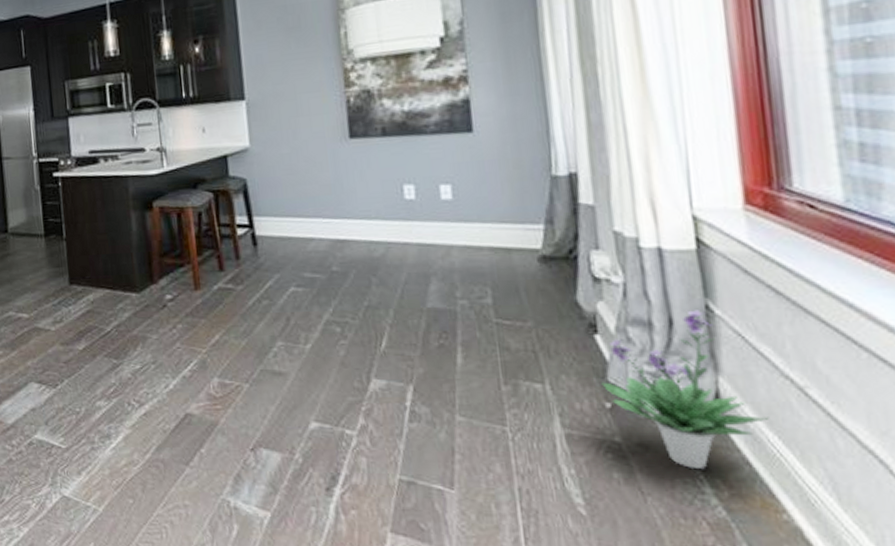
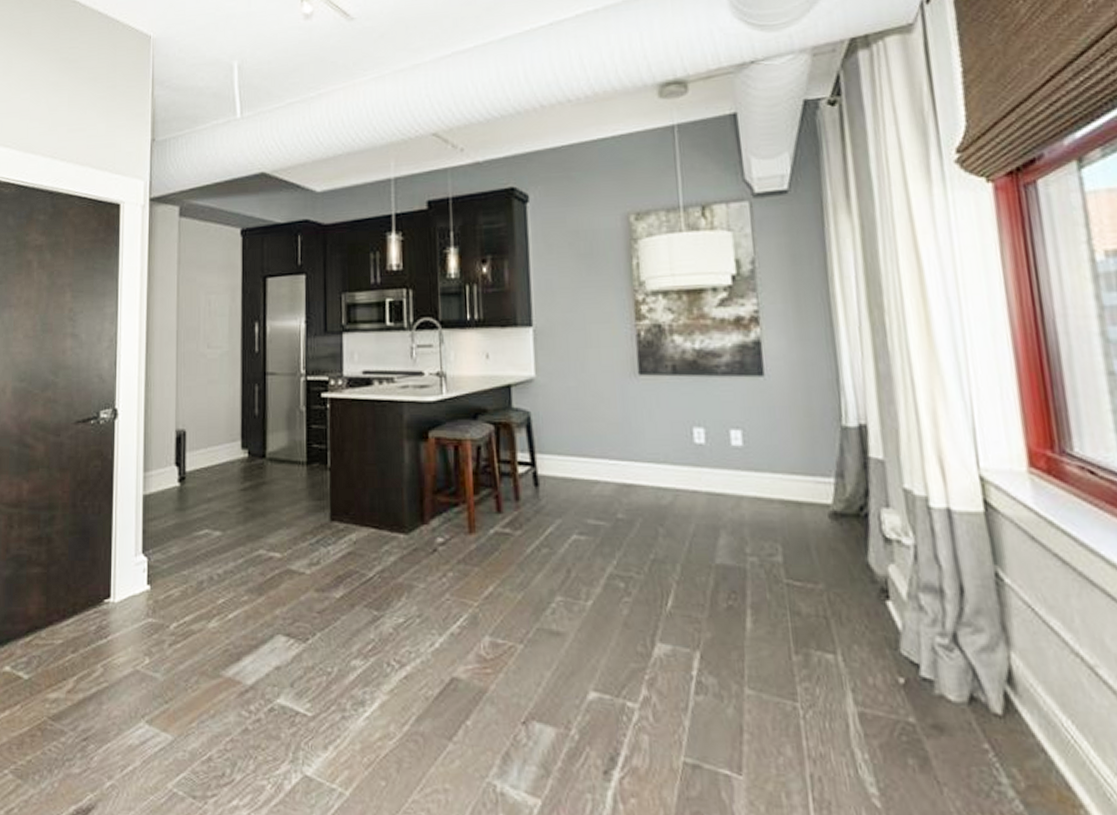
potted plant: present [601,310,770,470] -> none [894,577,1062,757]

